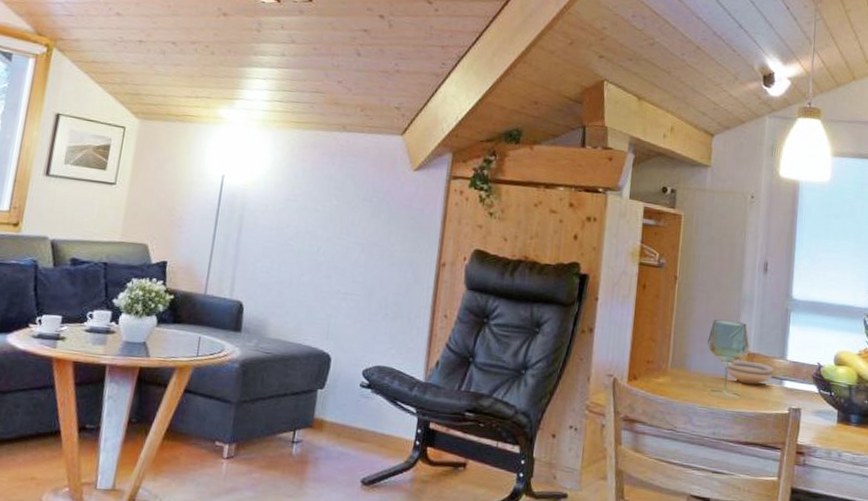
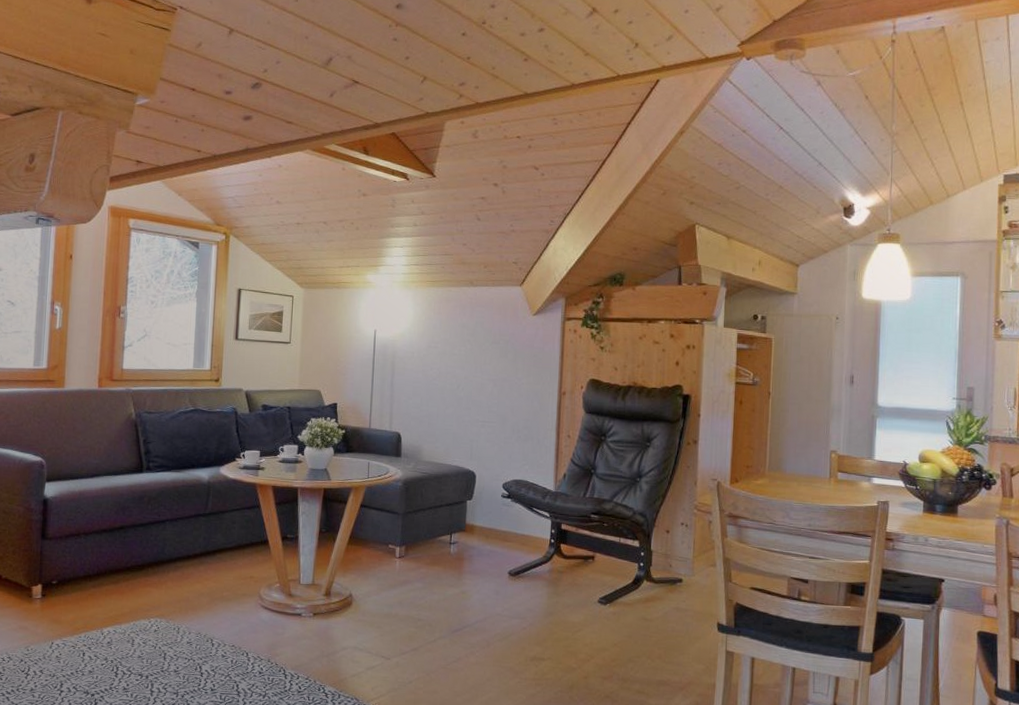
wine glass: present [707,319,750,401] -> none [800,427,840,497]
bowl: present [727,359,774,385] -> none [819,461,863,483]

